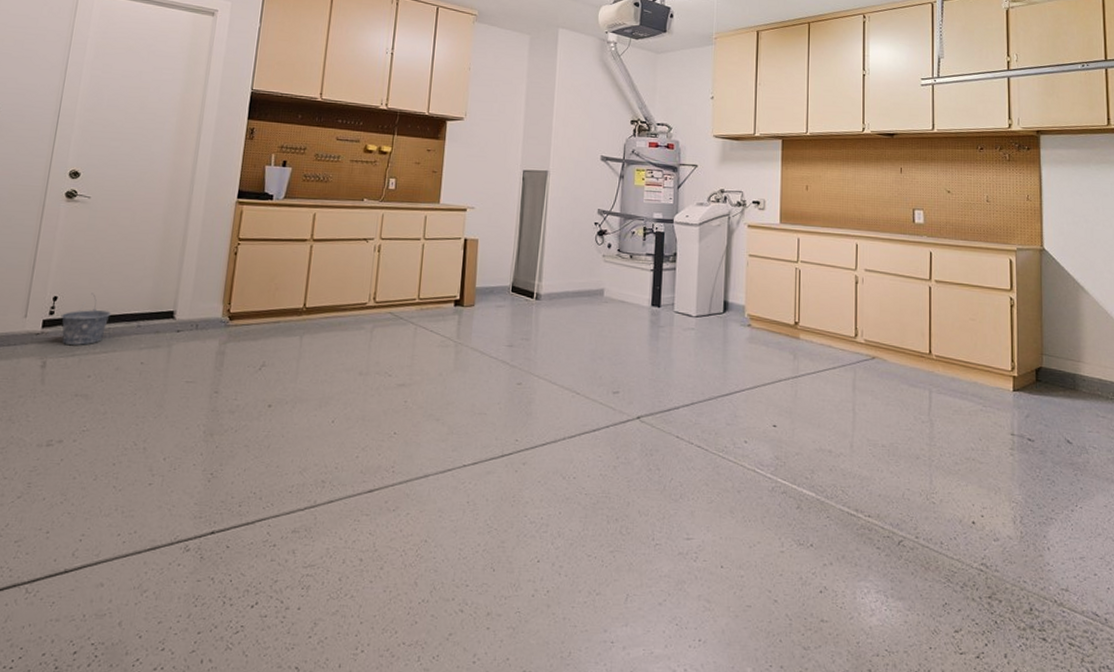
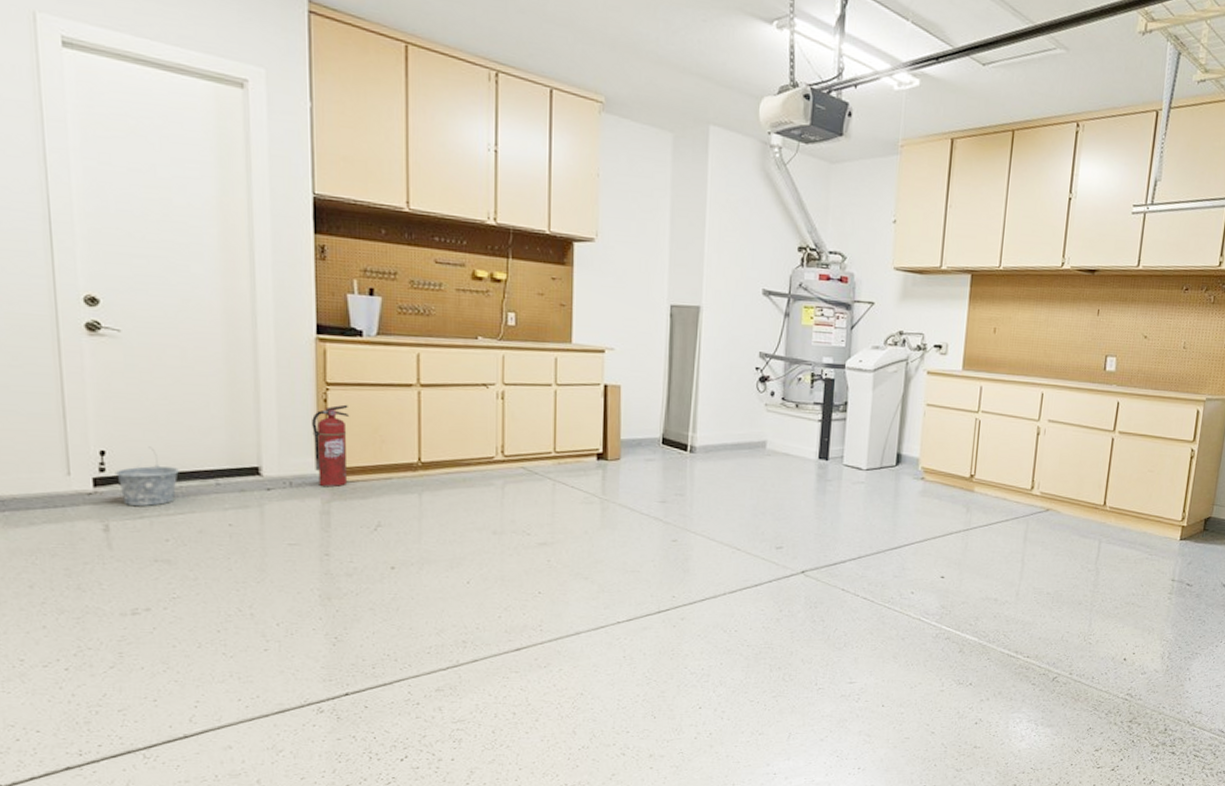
fire extinguisher: none [218,257,254,330] -> present [312,404,350,488]

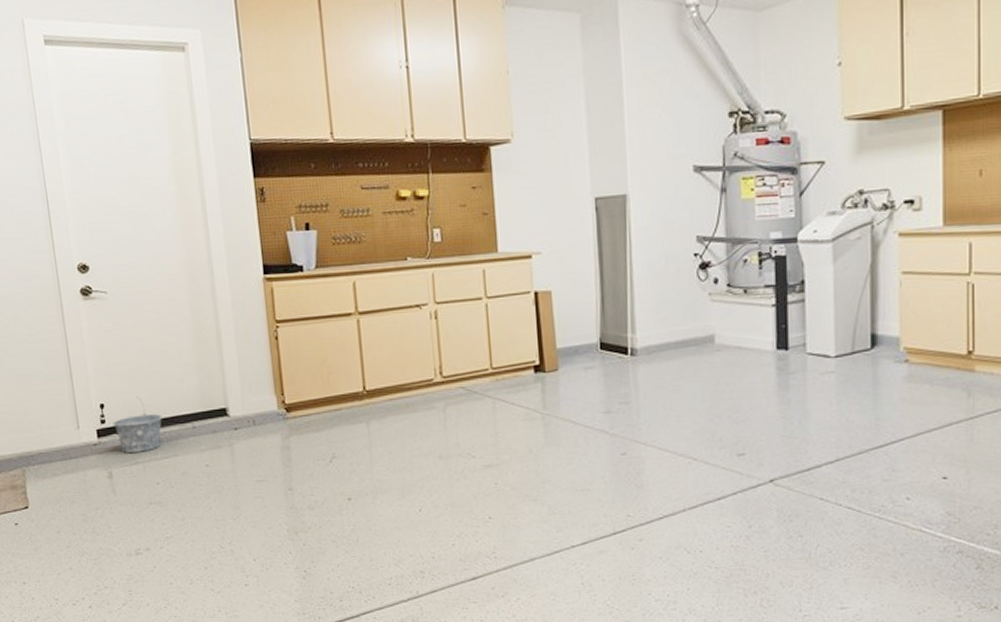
fire extinguisher: present [312,404,350,488] -> none [266,340,303,423]

